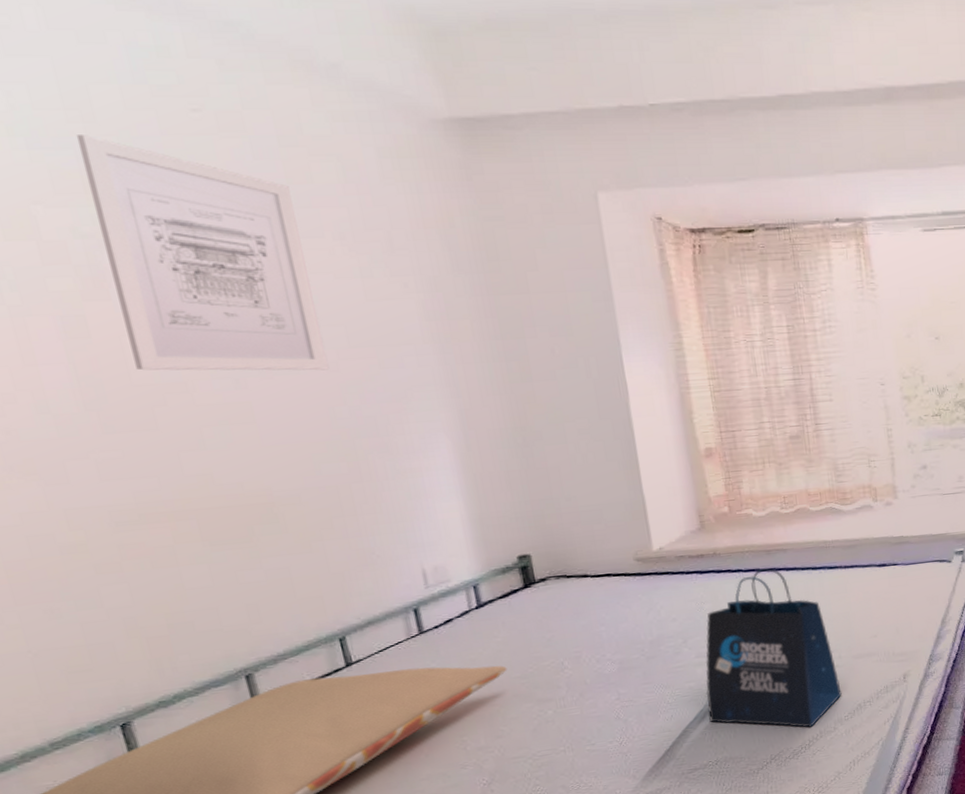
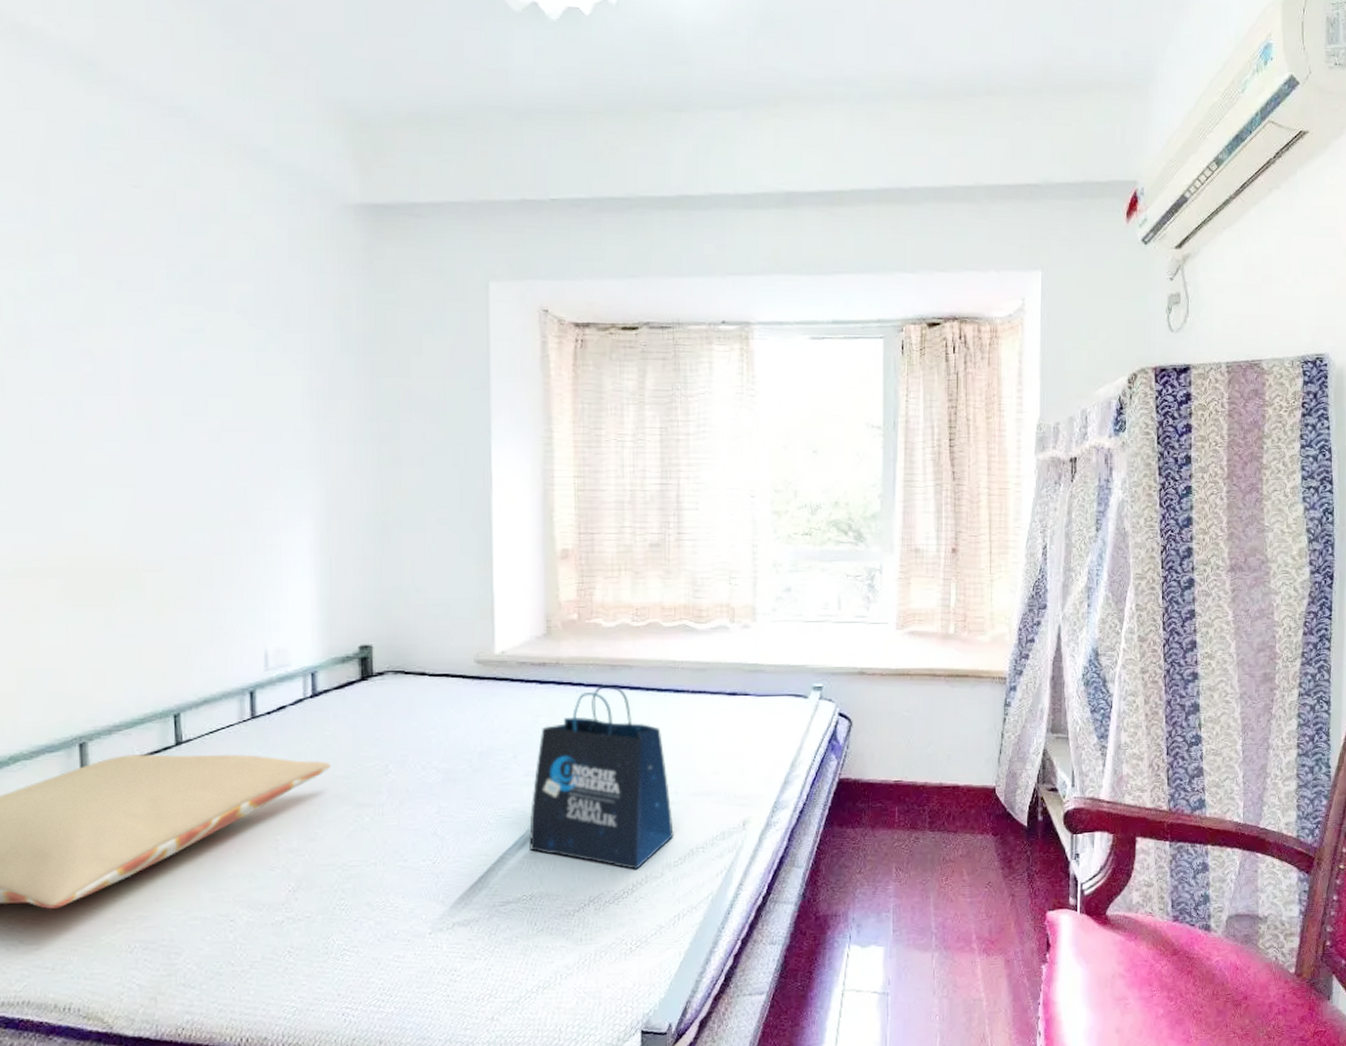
wall art: present [75,135,329,371] -> none [29,204,212,440]

